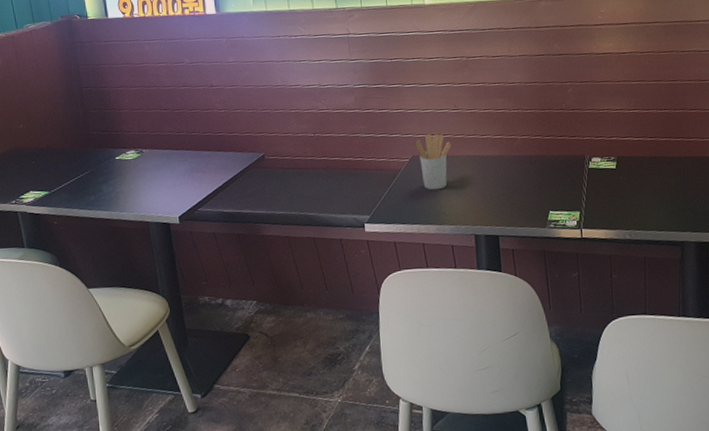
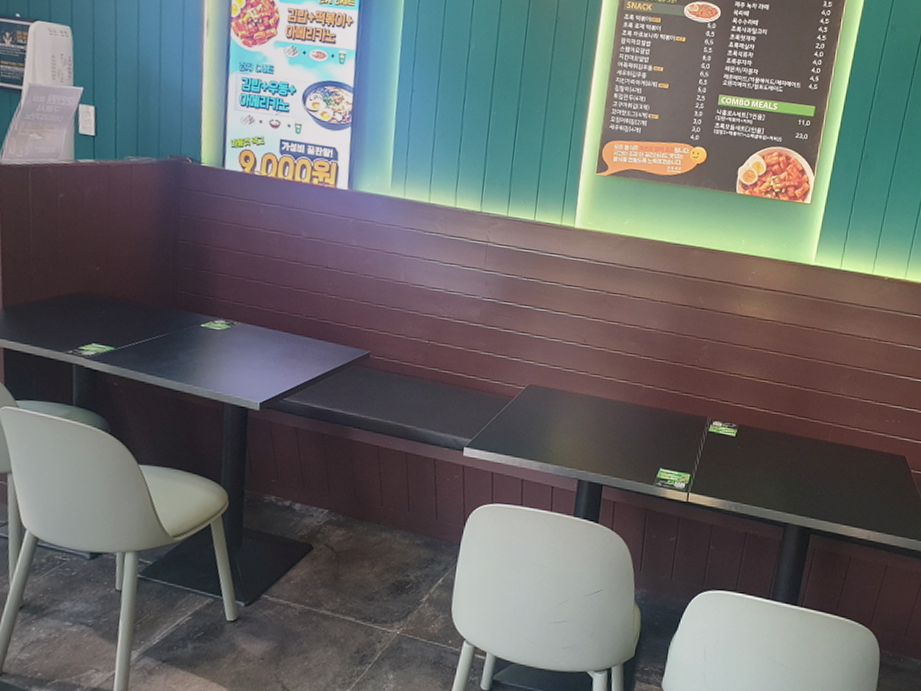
utensil holder: present [415,133,452,190] -> none [535,364,573,425]

